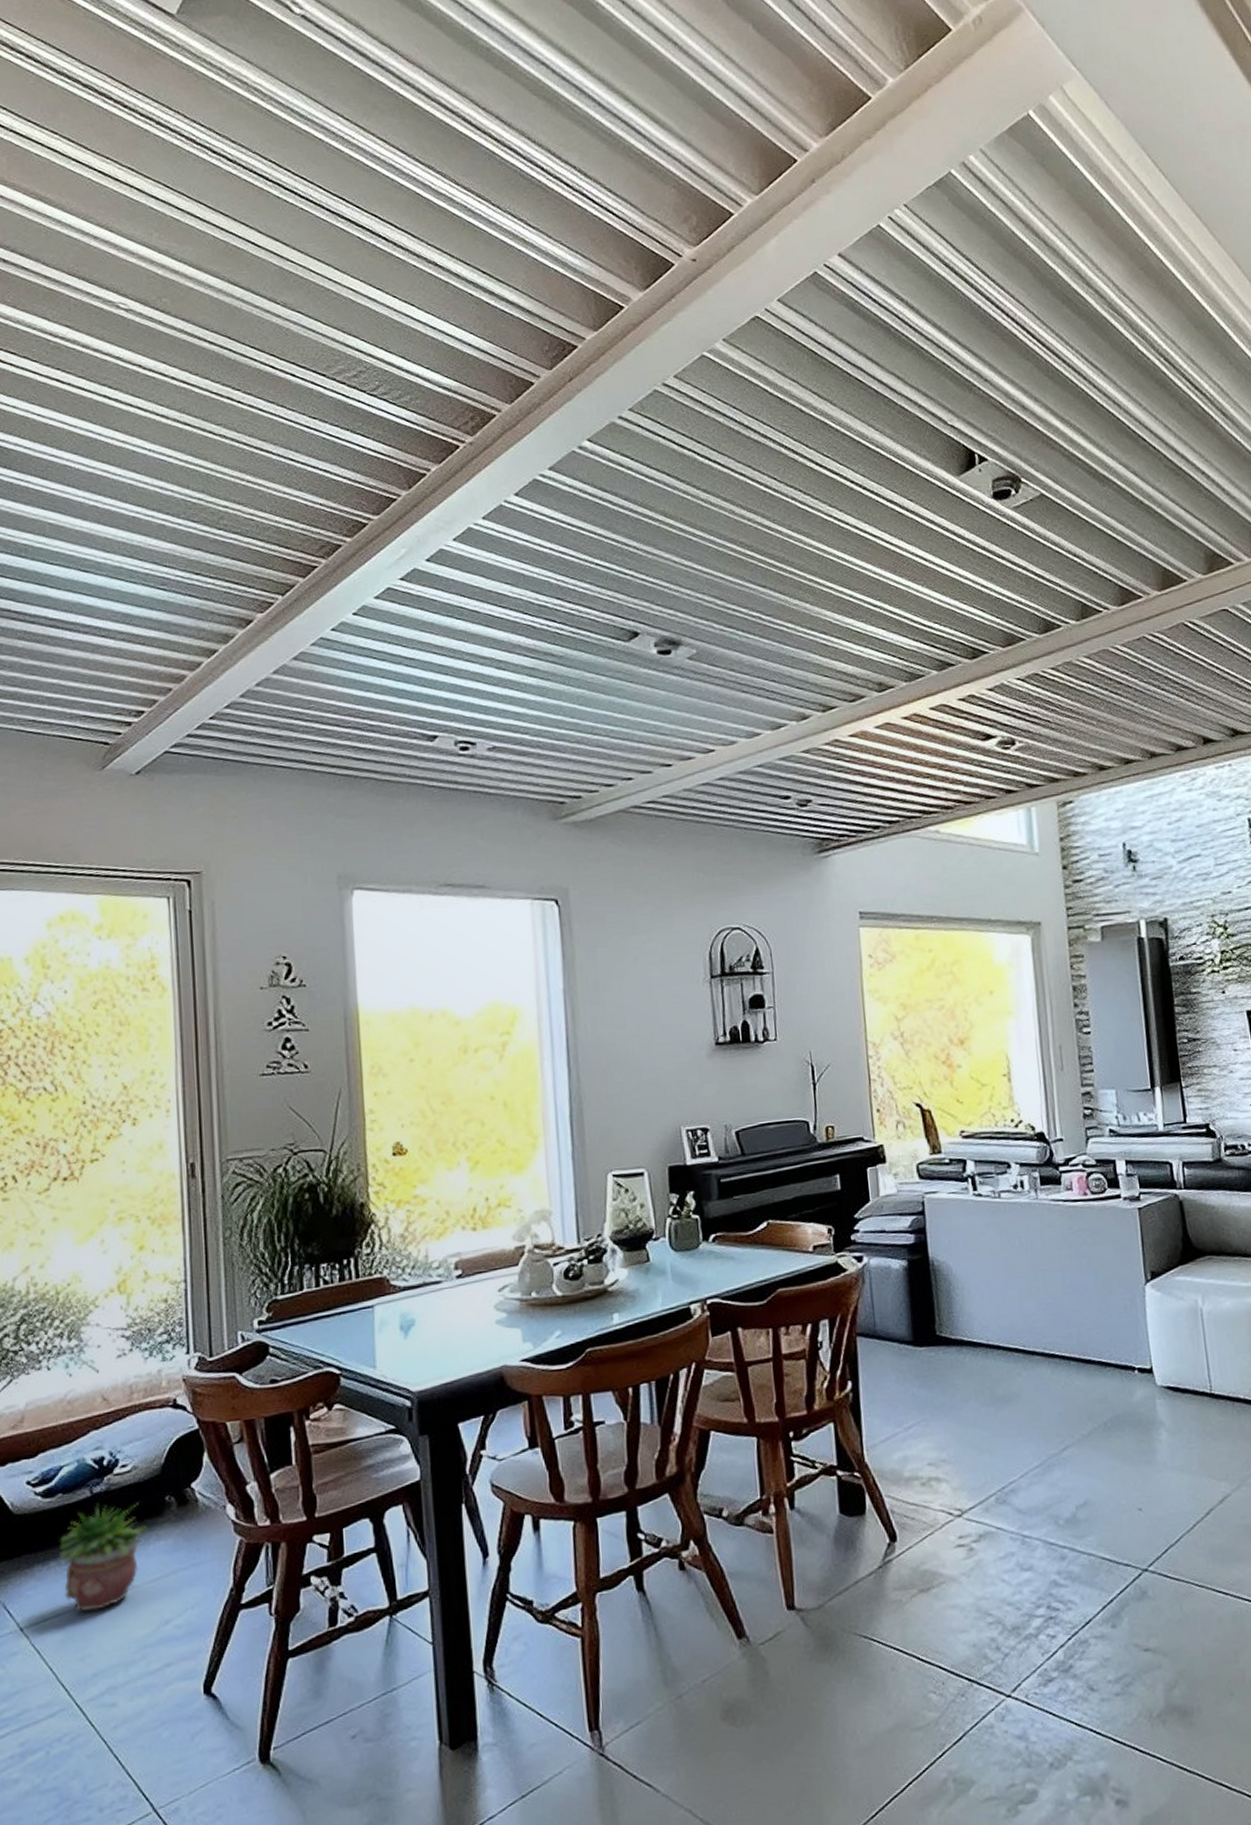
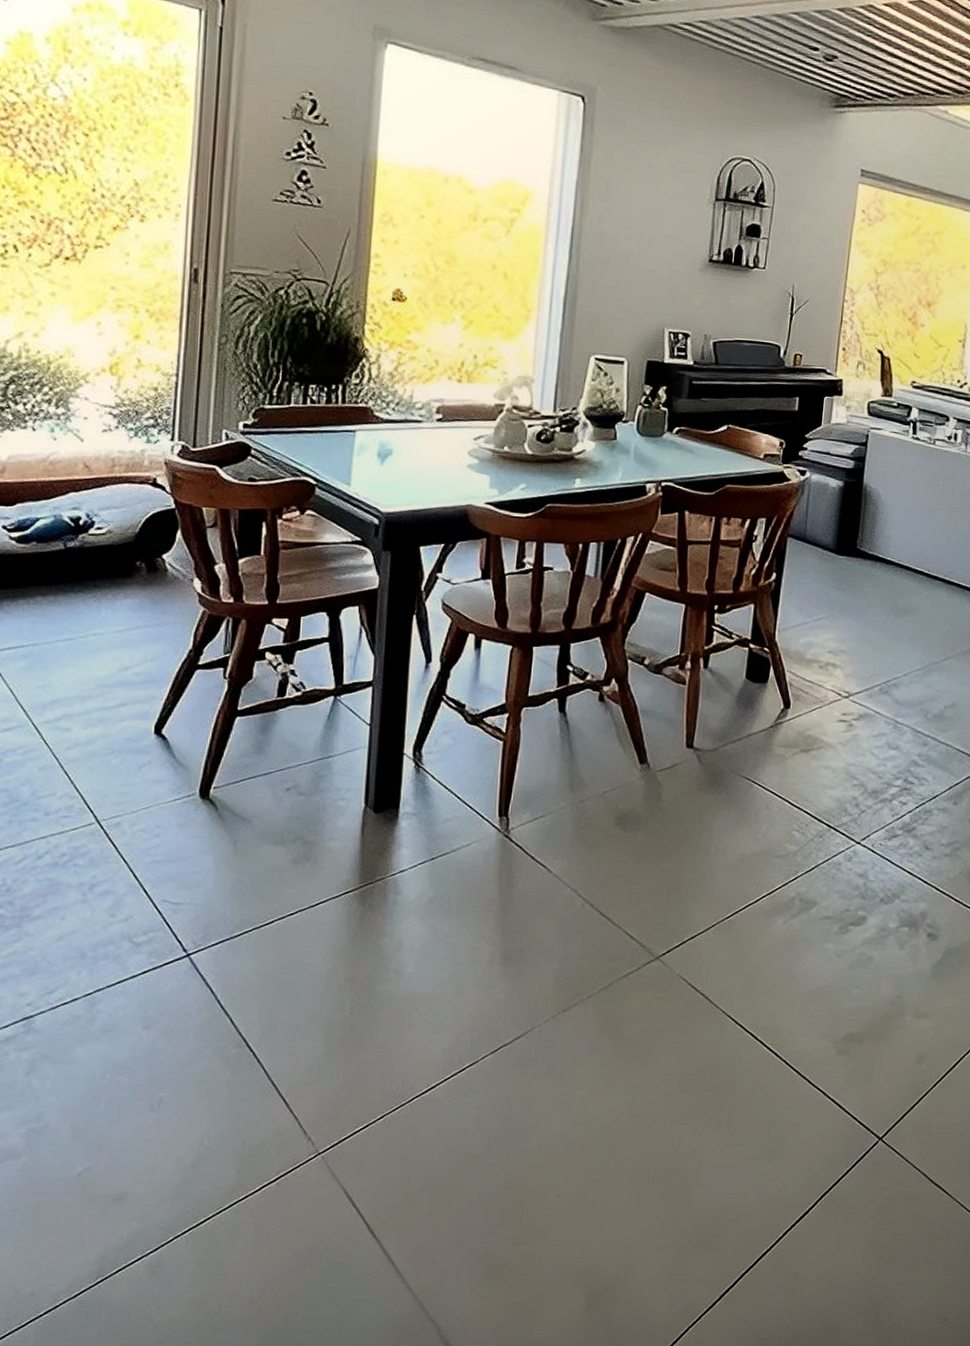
potted plant: present [59,1502,149,1612] -> none [28,556,118,648]

